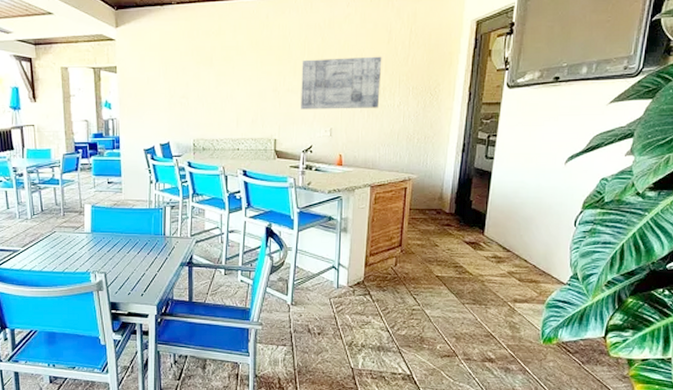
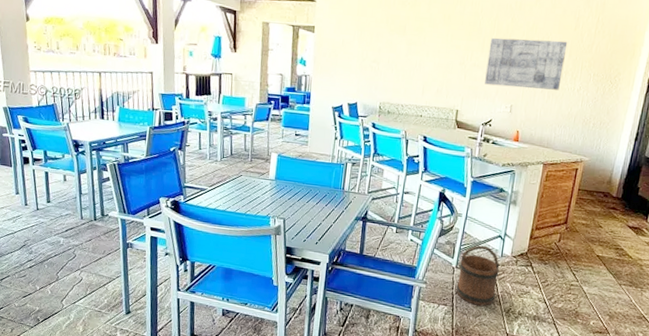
bucket: none [294,278,337,342] -> present [456,245,500,306]

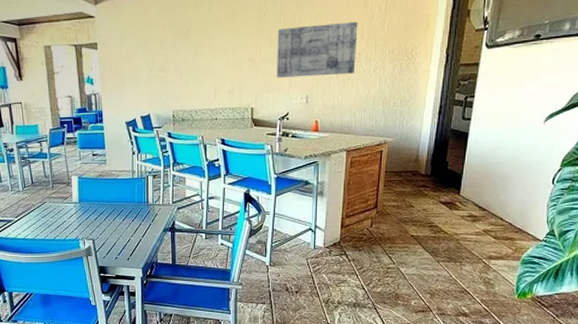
bucket: present [456,245,500,306] -> none [272,240,314,300]

